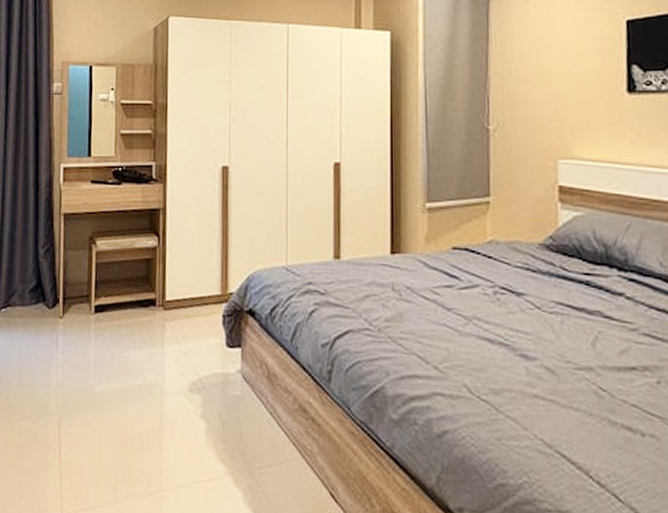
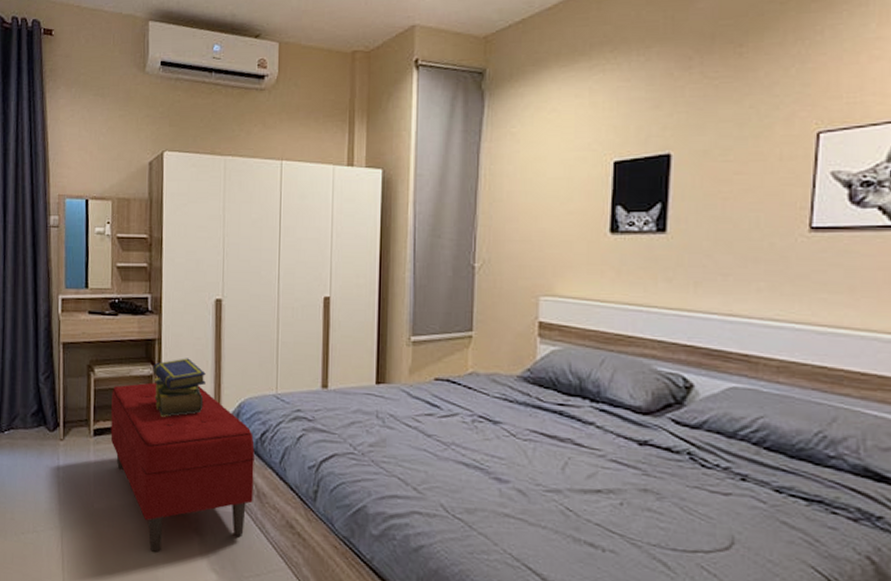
bench: none [112,255,264,441] -> present [110,382,255,552]
stack of books: none [157,228,212,292] -> present [153,358,206,417]

